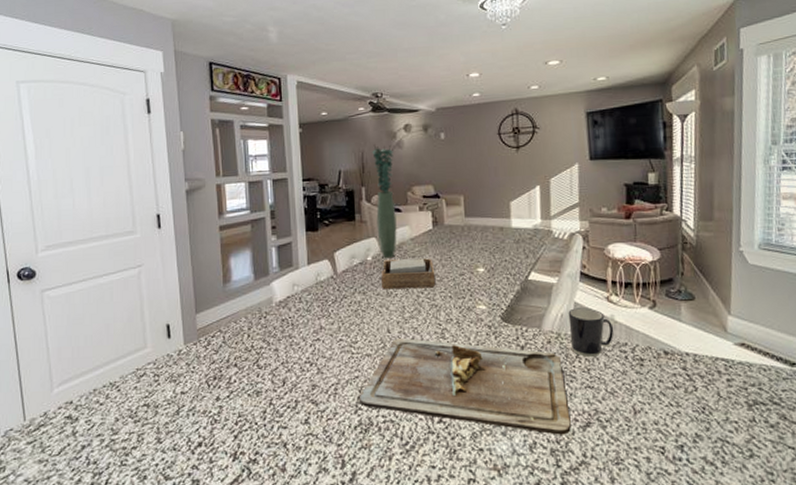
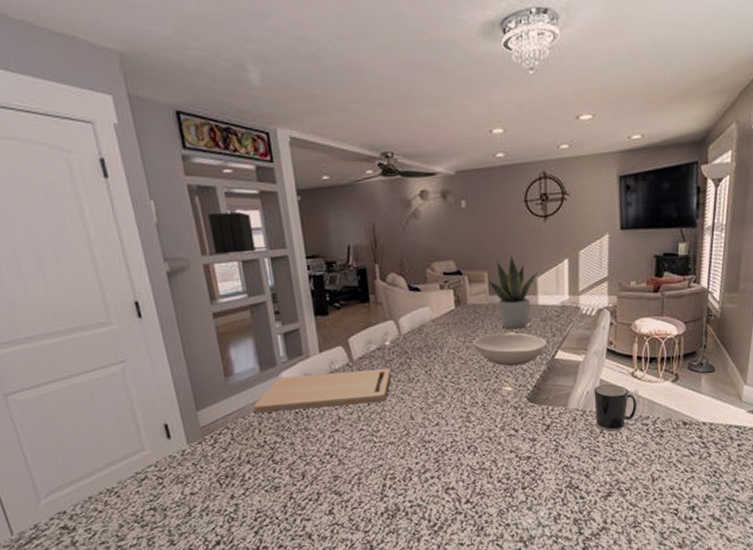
books: none [225,141,261,176] -> present [208,212,256,255]
cutting board: none [245,282,371,319] -> present [254,368,392,413]
cutting board: present [358,337,571,435] -> none [383,423,593,506]
vase: present [372,144,397,259] -> none [384,214,417,343]
napkin holder: present [381,258,436,290] -> none [401,340,460,376]
bowl: none [448,253,521,286] -> present [472,333,547,367]
potted plant: none [464,180,513,250] -> present [488,254,540,330]

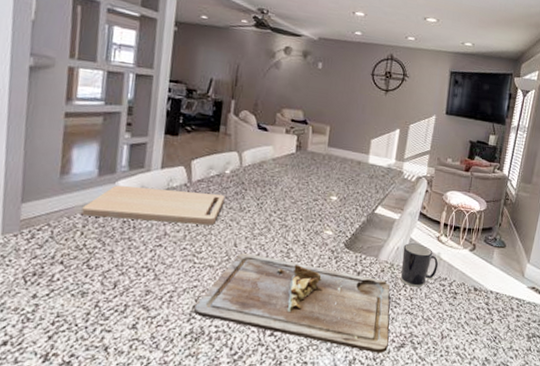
books: present [208,212,256,255] -> none [83,23,127,66]
cutting board: none [383,423,593,506] -> present [193,252,391,353]
bowl: present [472,333,547,367] -> none [305,180,371,214]
potted plant: present [488,254,540,330] -> none [329,115,375,181]

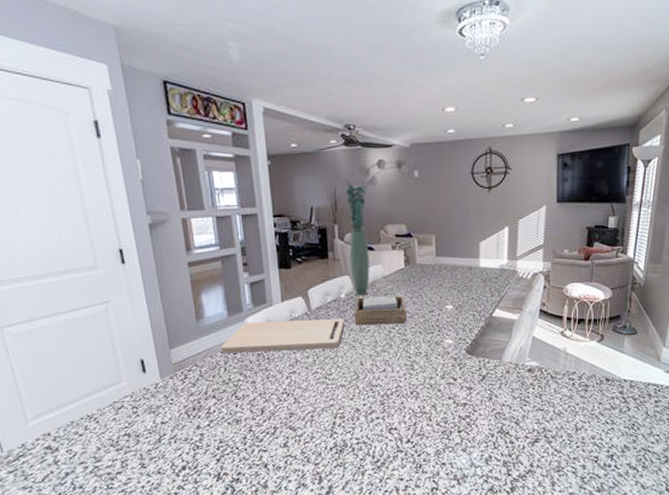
cutting board: present [193,252,391,353] -> none [333,369,522,450]
napkin holder: none [235,176,291,209] -> present [354,296,407,326]
vase: none [240,59,270,175] -> present [345,180,370,296]
mug: present [400,243,439,287] -> none [526,341,565,384]

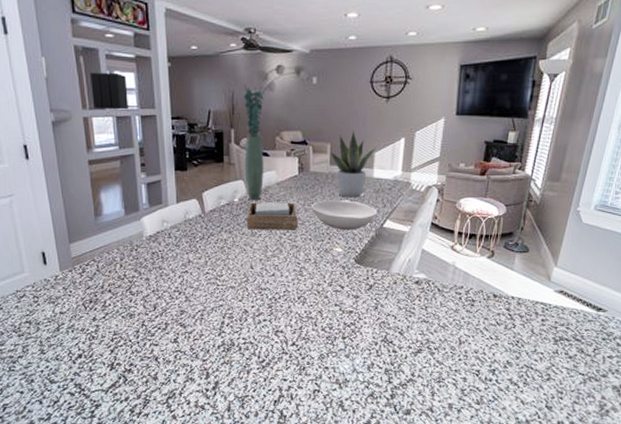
books: none [188,172,229,210] -> present [90,72,129,110]
cutting board: present [221,319,345,354] -> none [117,222,237,251]
bowl: none [419,291,486,322] -> present [311,200,378,231]
potted plant: none [435,220,483,288] -> present [330,129,378,198]

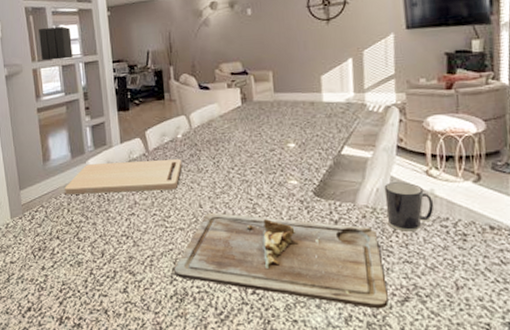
cutting board: none [117,222,237,251] -> present [65,159,183,195]
cutting board: none [222,273,405,359] -> present [173,212,389,309]
vase: present [243,84,264,201] -> none [179,23,206,136]
napkin holder: present [246,202,298,230] -> none [191,134,246,166]
bowl: present [311,200,378,231] -> none [258,128,333,161]
potted plant: present [330,129,378,198] -> none [273,55,324,125]
mug: none [413,254,454,296] -> present [384,182,434,232]

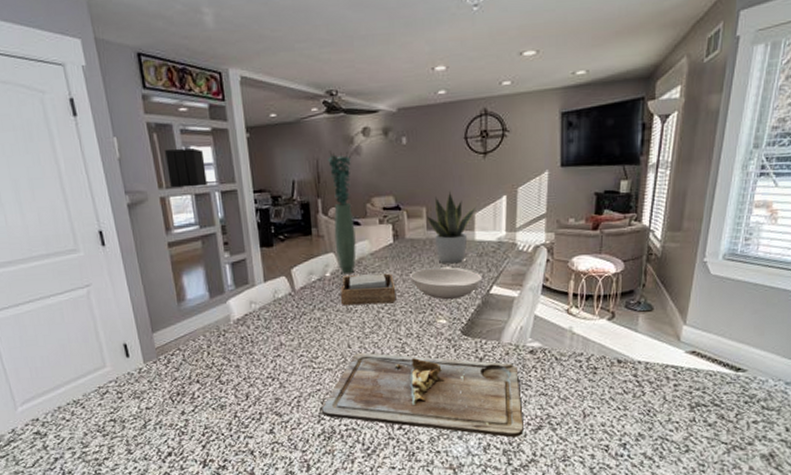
cutting board: present [65,159,183,195] -> none [203,299,331,337]
vase: none [179,23,206,136] -> present [328,150,356,274]
napkin holder: none [191,134,246,166] -> present [340,273,396,306]
bowl: none [258,128,333,161] -> present [409,267,483,300]
potted plant: none [273,55,324,125] -> present [426,190,478,264]
mug: present [384,182,434,232] -> none [528,320,571,367]

